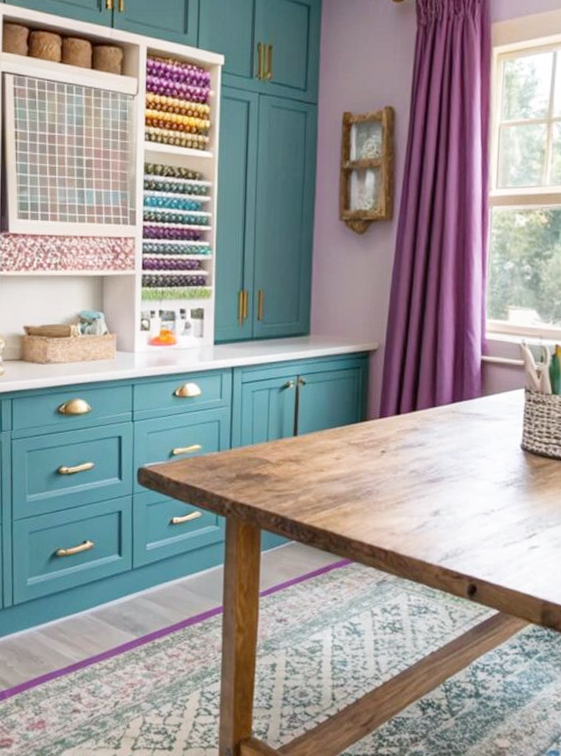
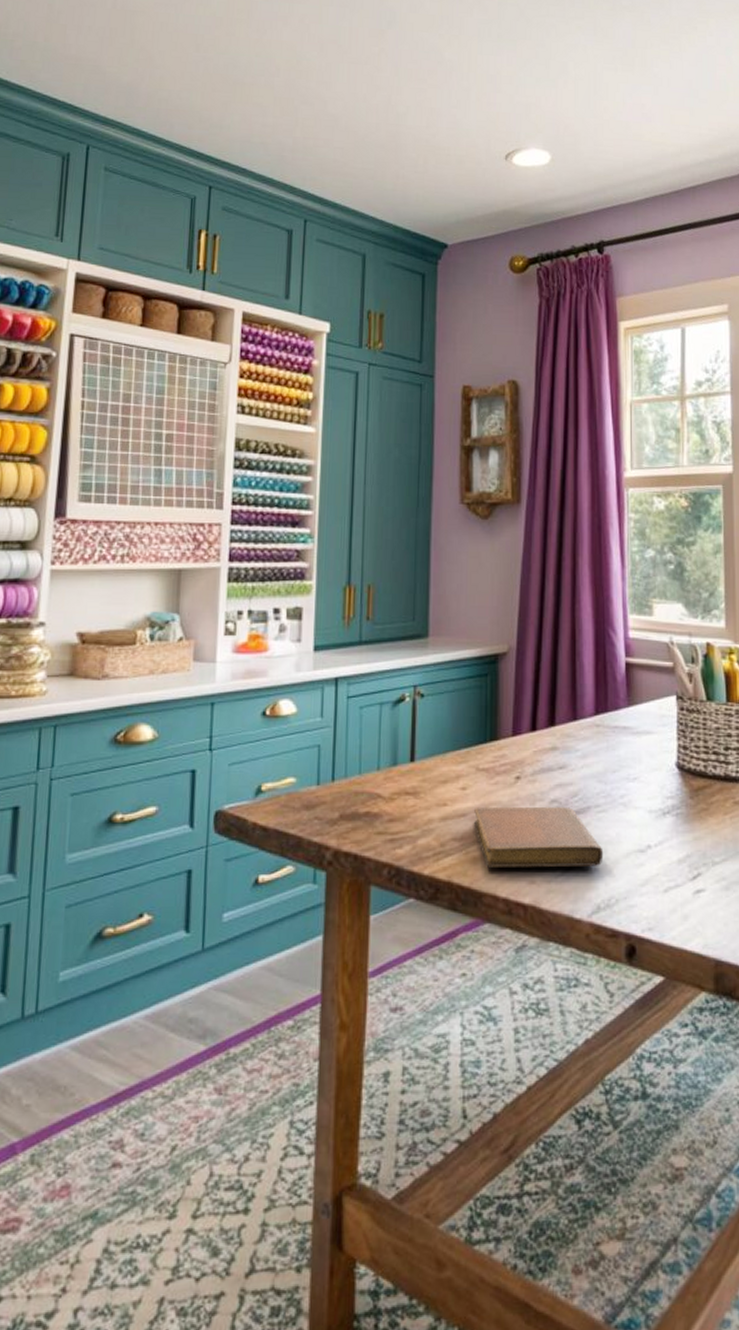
notebook: none [345,474,453,524] -> present [473,807,604,867]

